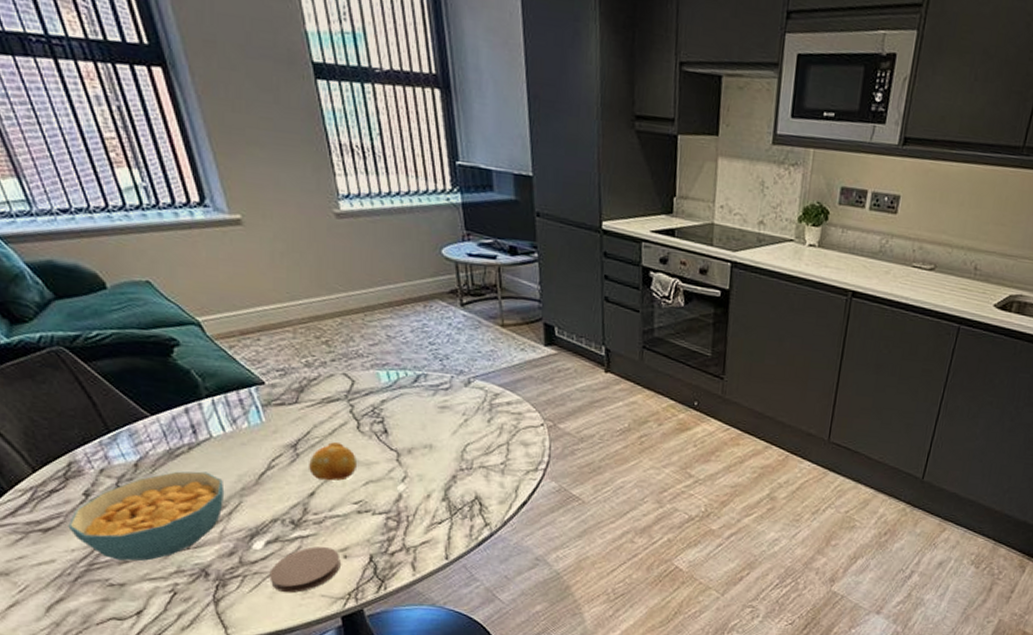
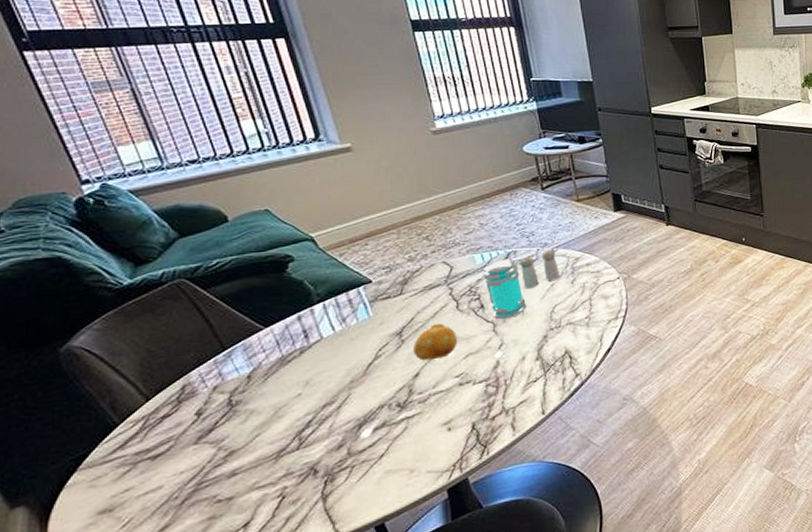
cereal bowl: present [68,471,225,561] -> none [178,371,334,475]
coaster: present [269,546,340,593] -> none [377,422,445,476]
jar: none [388,381,435,450] -> present [483,258,526,320]
salt and pepper shaker: none [430,379,476,421] -> present [520,249,560,289]

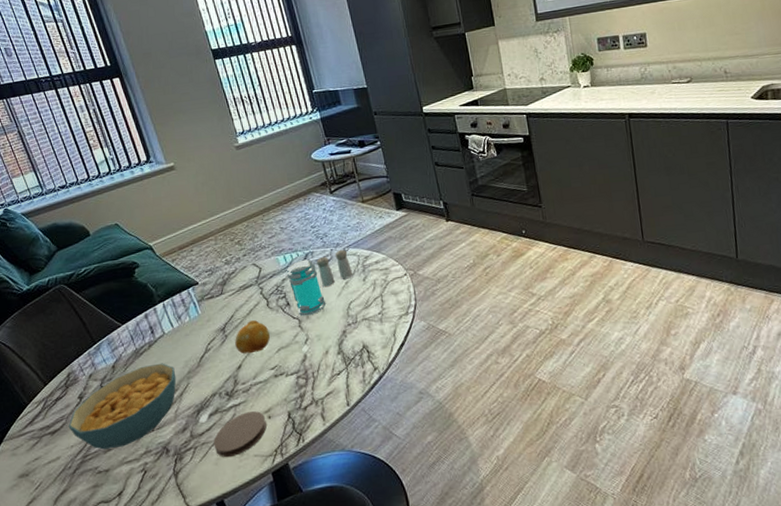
cereal bowl: none [178,371,334,475] -> present [68,363,177,450]
coaster: none [377,422,445,476] -> present [213,410,267,458]

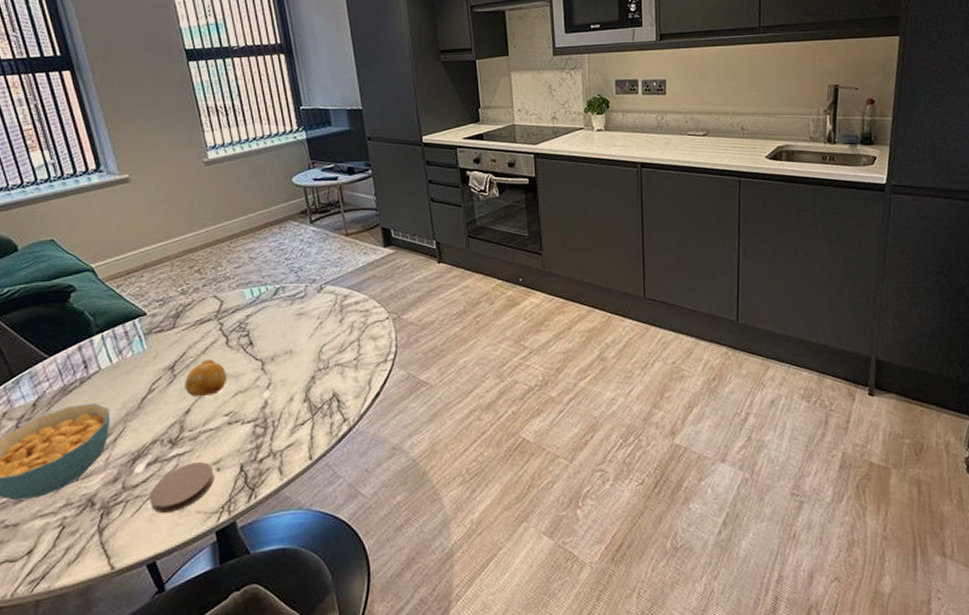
jar: present [286,259,325,316] -> none [252,294,294,358]
salt and pepper shaker: present [317,249,353,287] -> none [288,286,329,327]

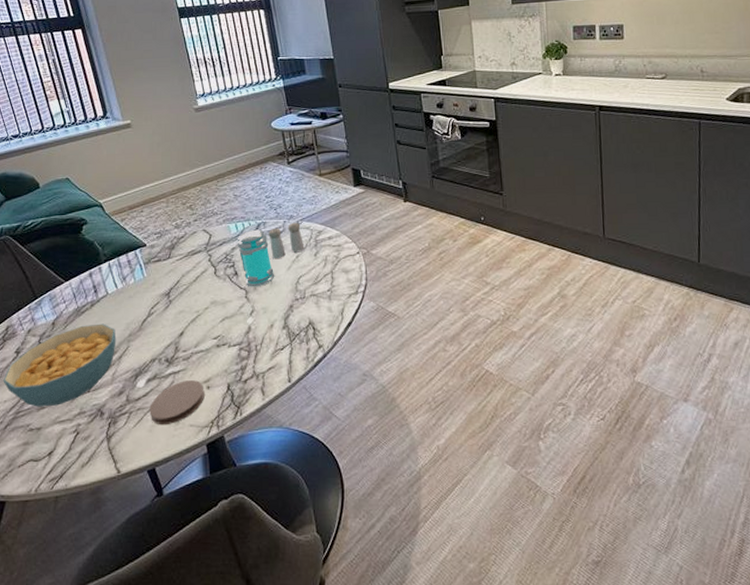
fruit: present [185,360,226,398] -> none [179,287,215,321]
jar: none [252,294,294,358] -> present [237,229,274,287]
salt and pepper shaker: none [288,286,329,327] -> present [269,222,305,259]

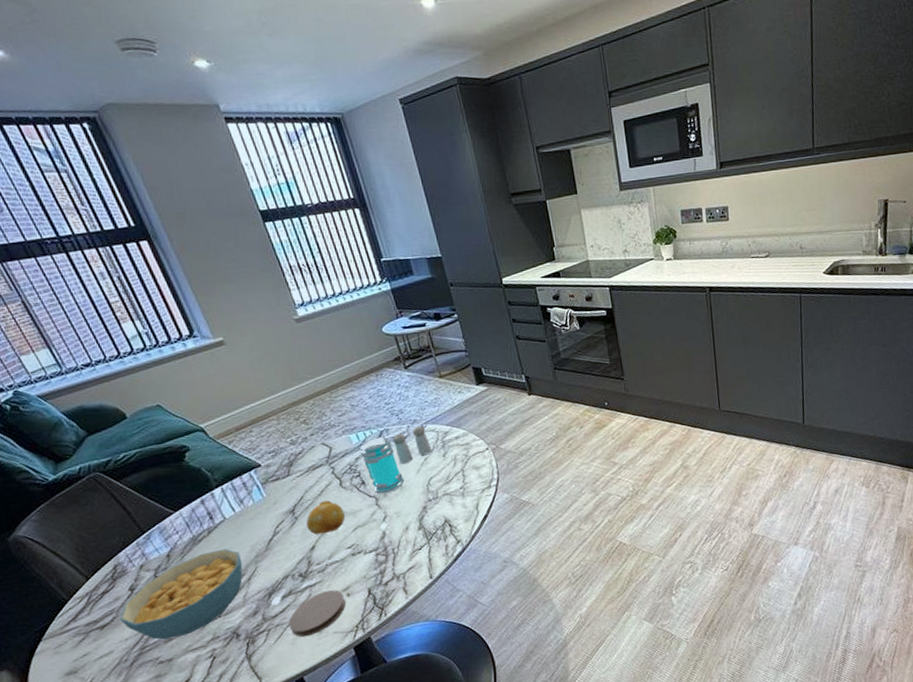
fruit: none [179,287,215,321] -> present [306,500,345,535]

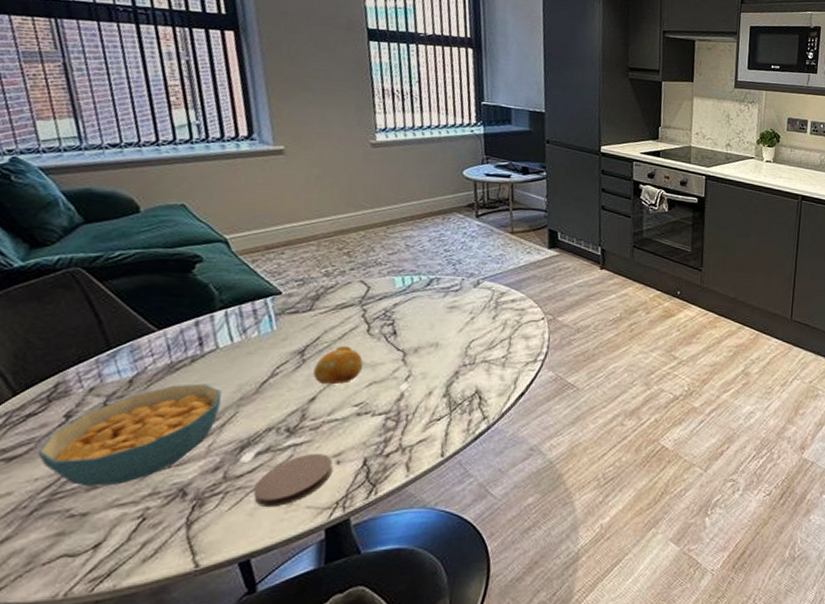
jar: present [359,436,404,494] -> none [401,285,442,350]
salt and pepper shaker: present [392,425,432,465] -> none [441,280,483,320]

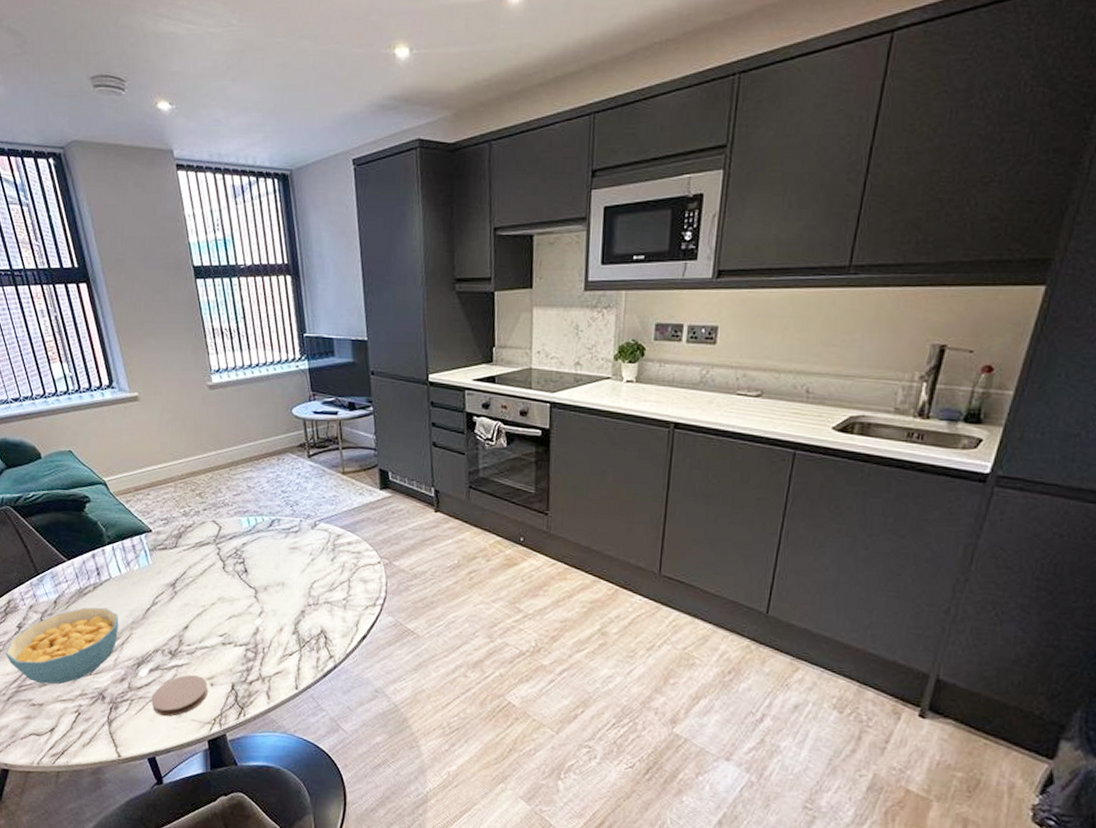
fruit: present [313,346,363,385] -> none [184,581,222,616]

